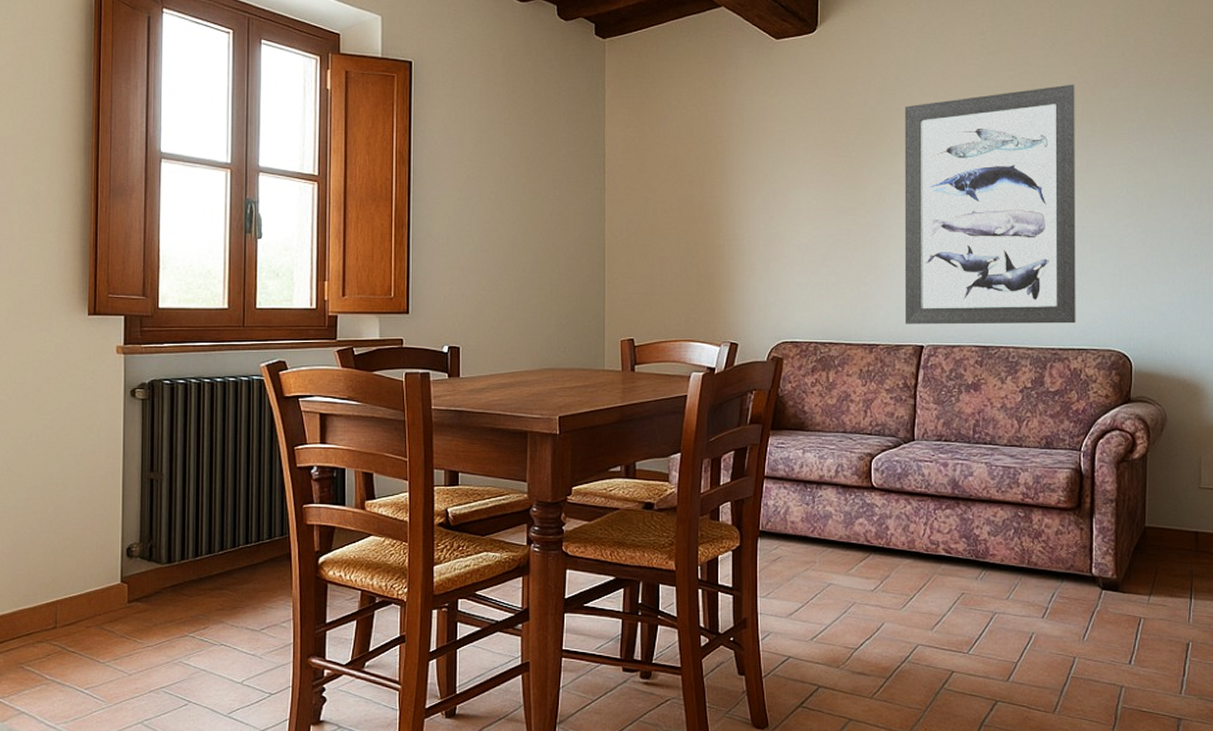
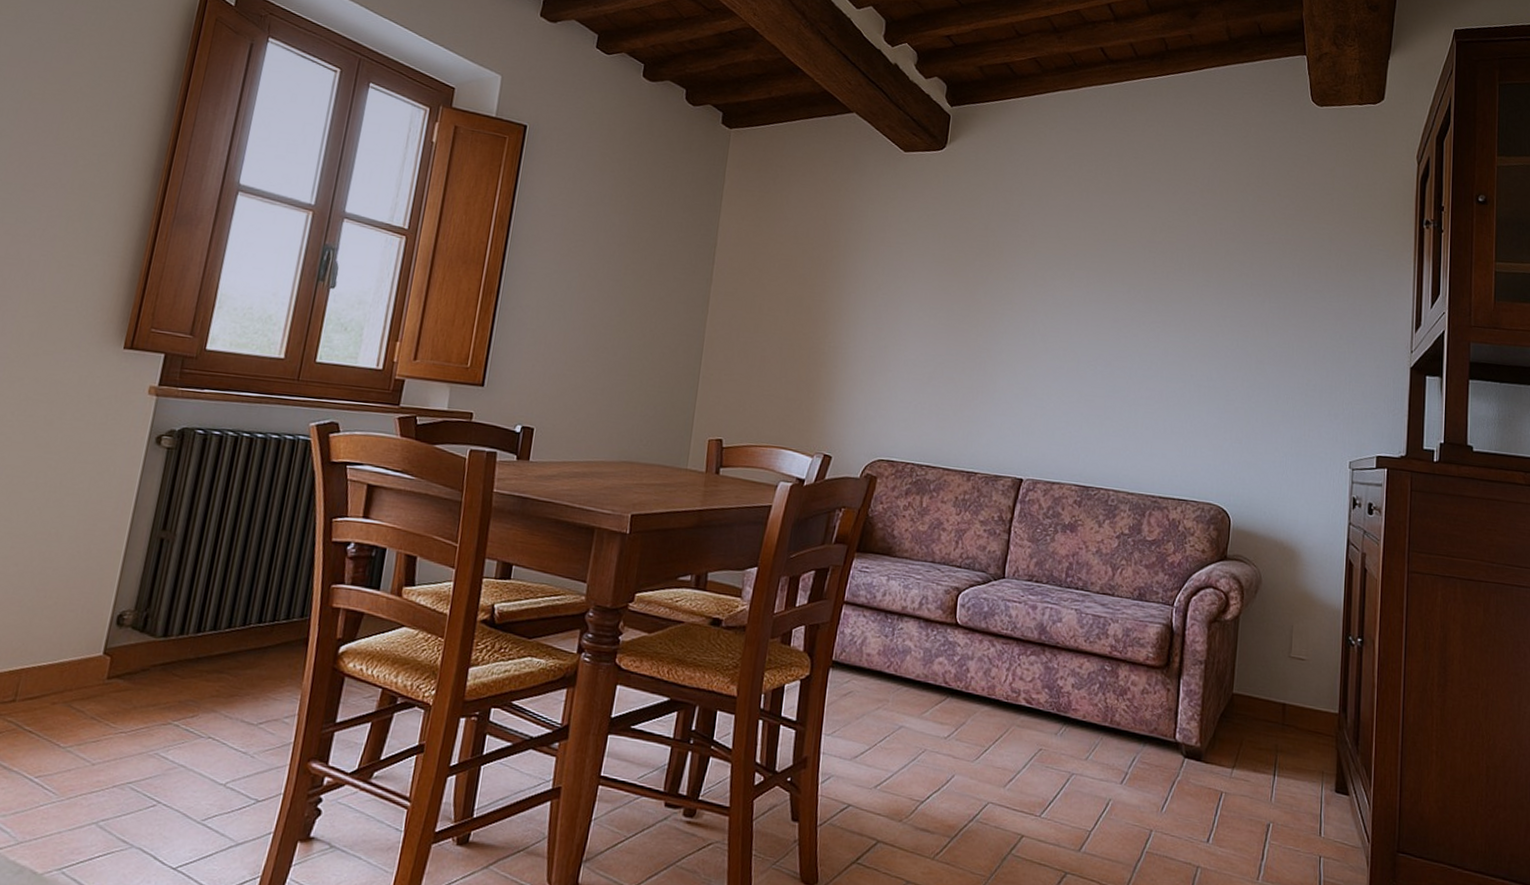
wall art: present [904,84,1076,325] -> none [1006,232,1194,473]

